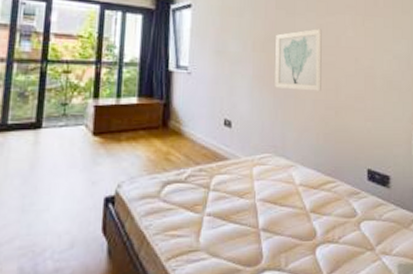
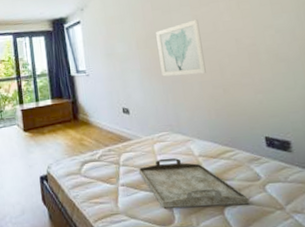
serving tray: none [230,185,343,246] -> present [138,157,250,209]

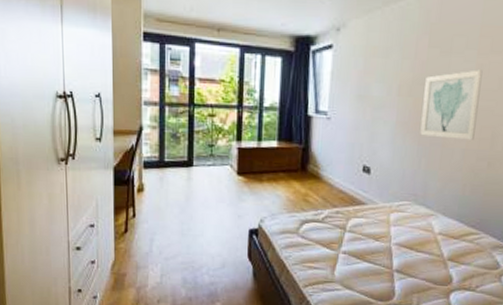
serving tray: present [138,157,250,209] -> none [365,230,481,292]

